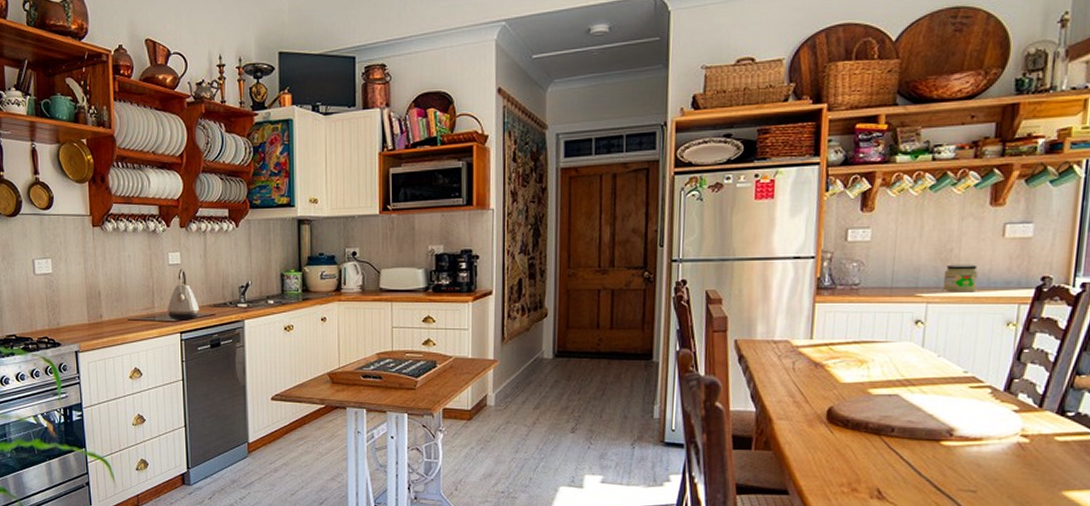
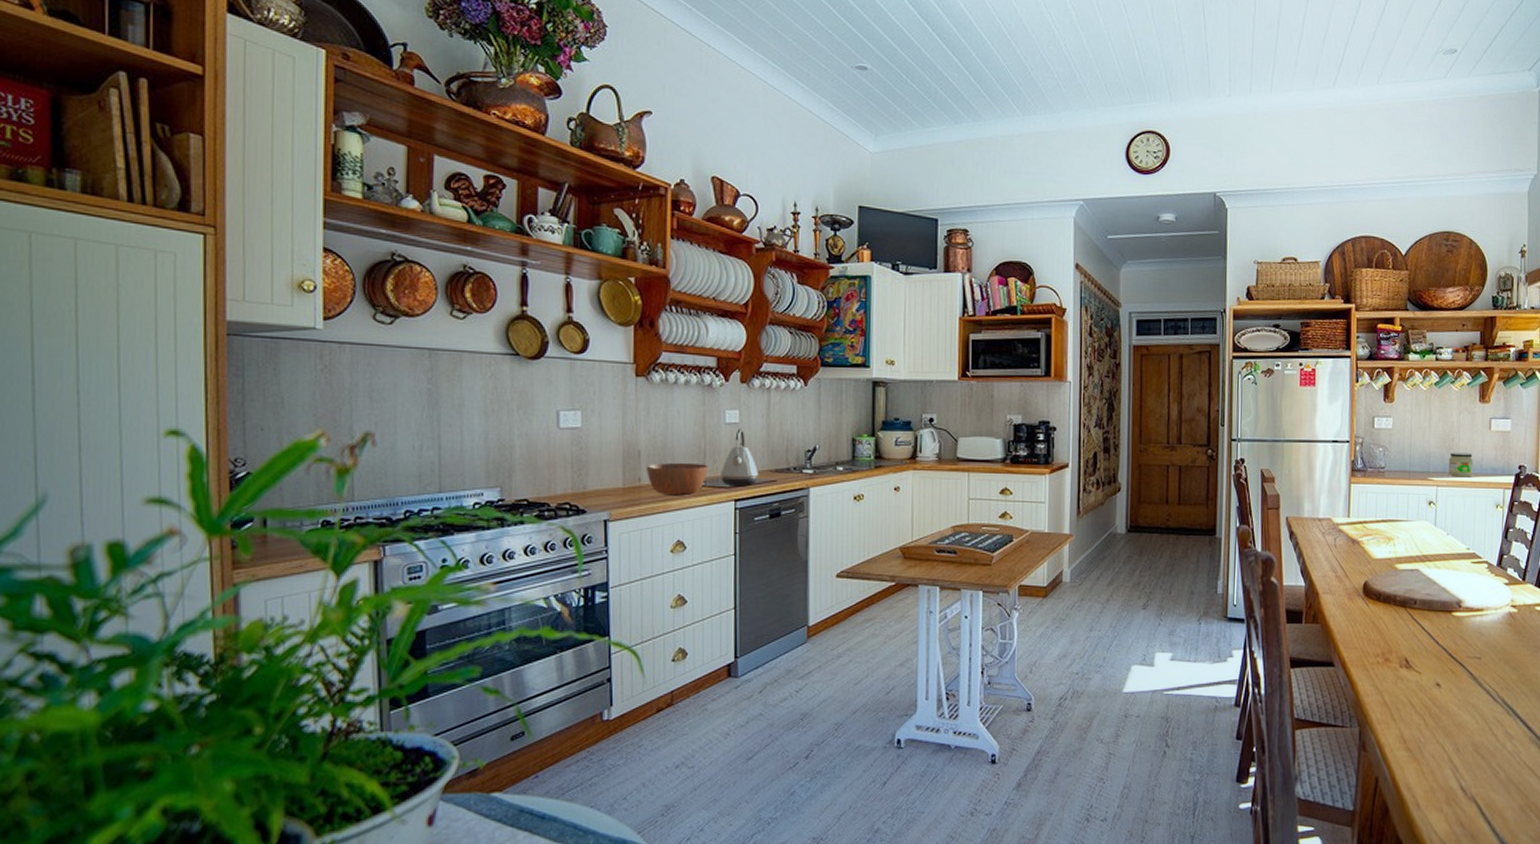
bowl: none [105,300,157,328] -> present [645,462,708,495]

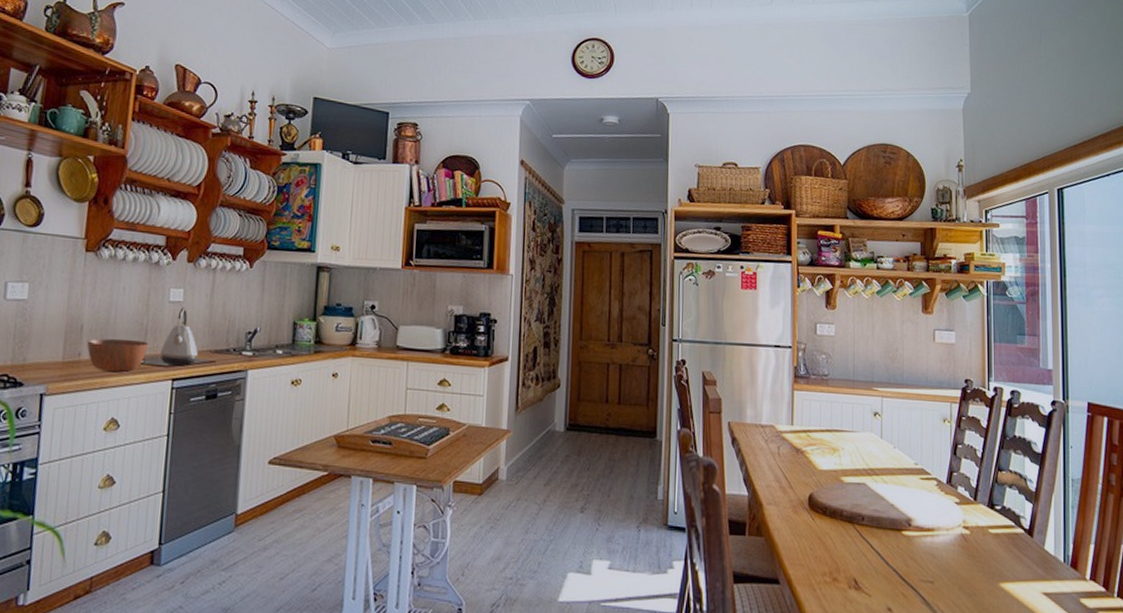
jar: present [1448,452,1474,478] -> none [892,362,919,389]

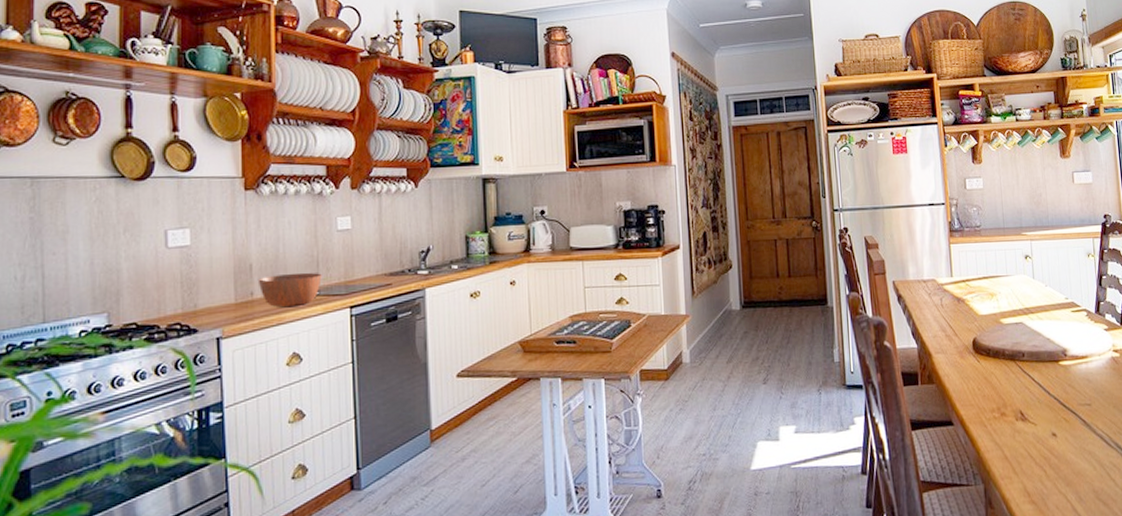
kettle: present [160,307,198,366] -> none [334,234,373,294]

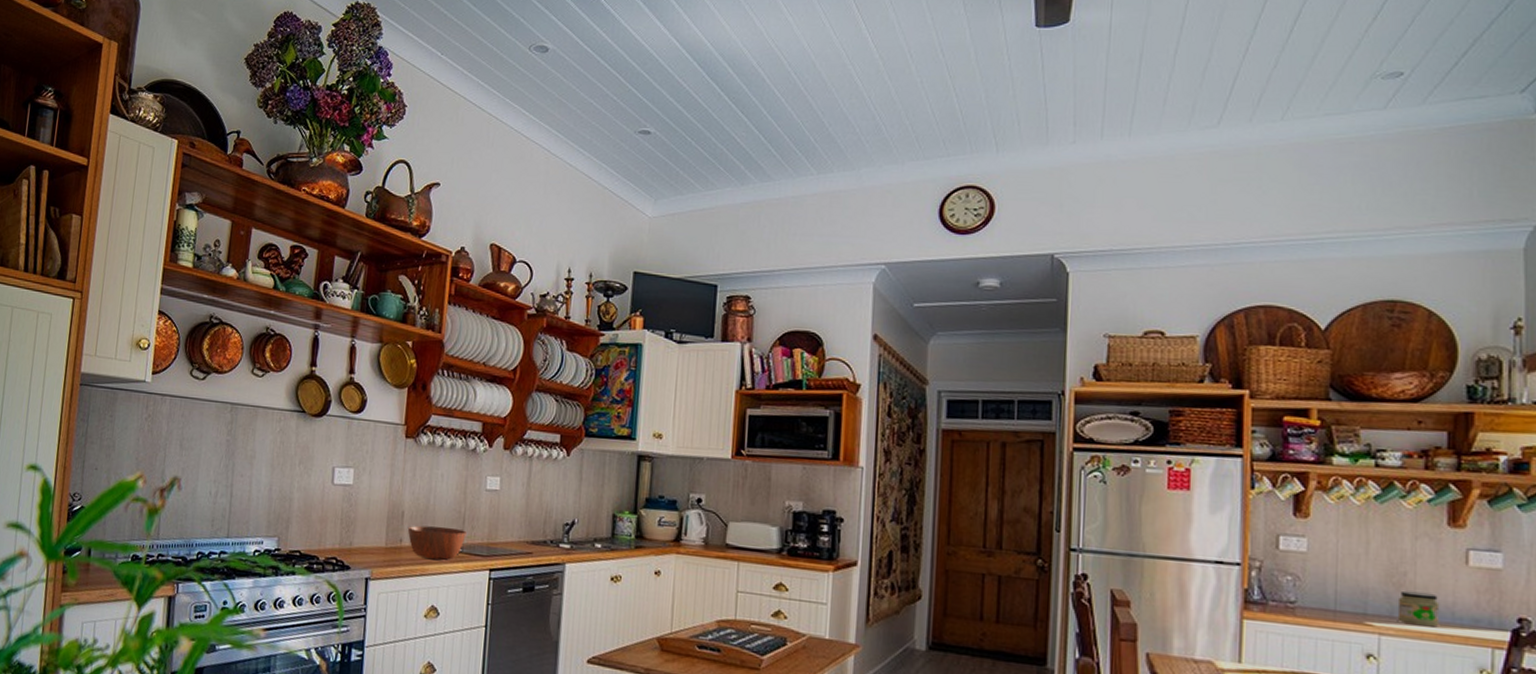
jar: none [1038,206,1063,230] -> present [1397,590,1440,628]

